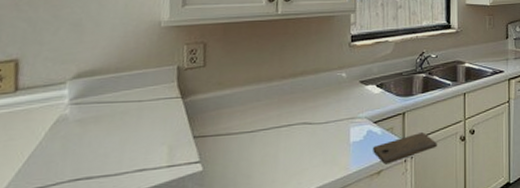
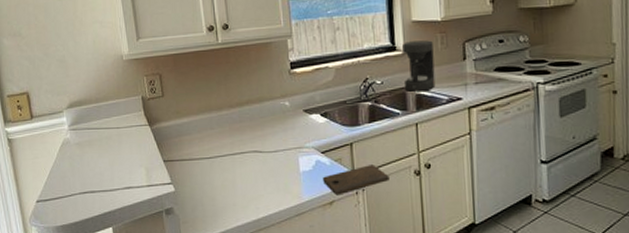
coffee maker: none [455,21,482,66] -> present [402,40,436,93]

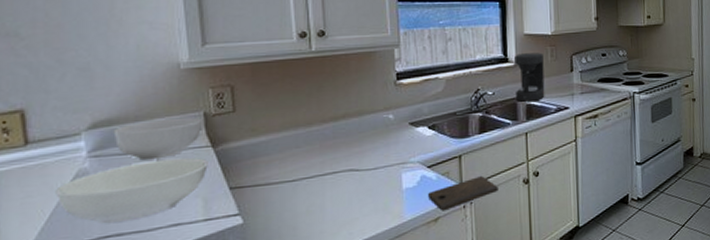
bowl: none [51,133,147,183] -> present [55,157,208,225]
bowl: none [83,100,142,135] -> present [113,117,203,161]

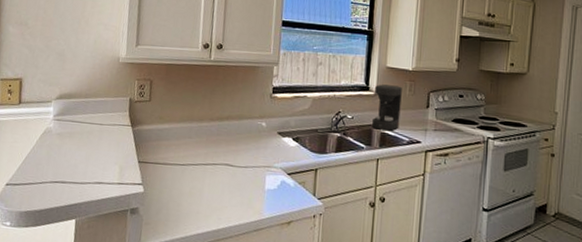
bowl: present [55,157,208,225] -> none [31,130,127,174]
bowl: present [113,117,203,161] -> none [71,99,129,130]
cutting board: present [428,176,498,211] -> none [285,191,346,217]

